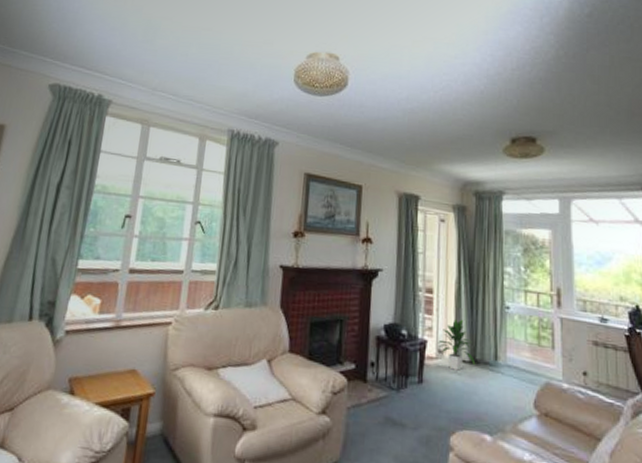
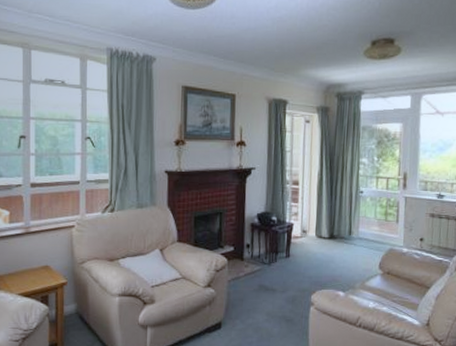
indoor plant: present [438,319,476,371] -> none [302,204,333,245]

